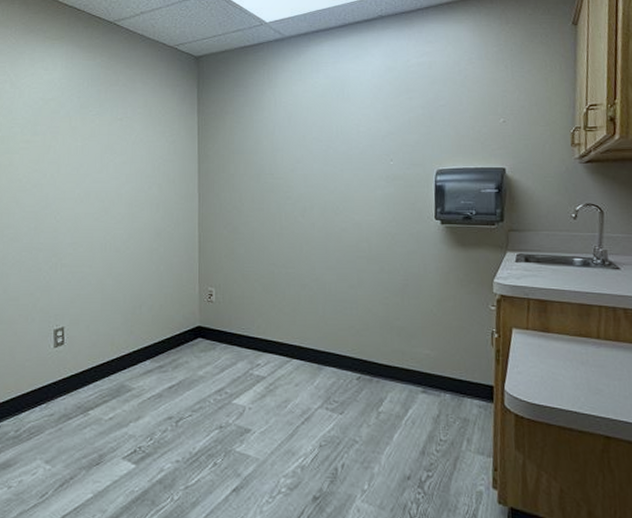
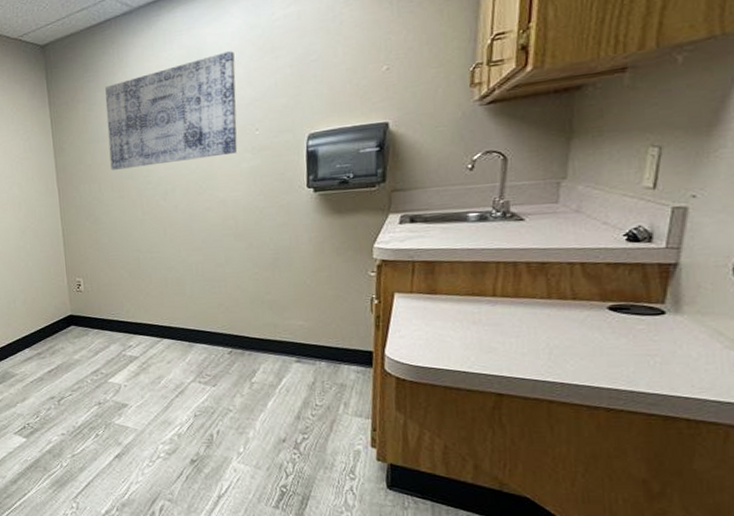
wall art: none [252,87,374,182] -> present [105,51,238,170]

